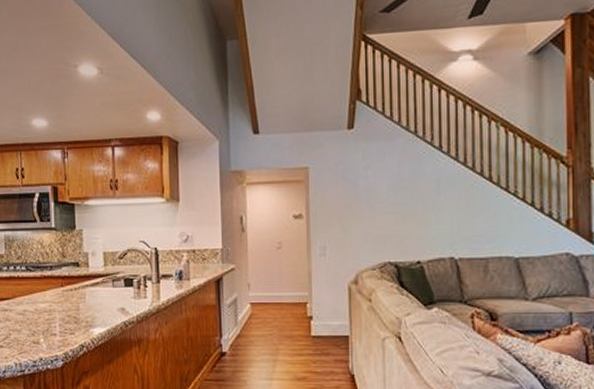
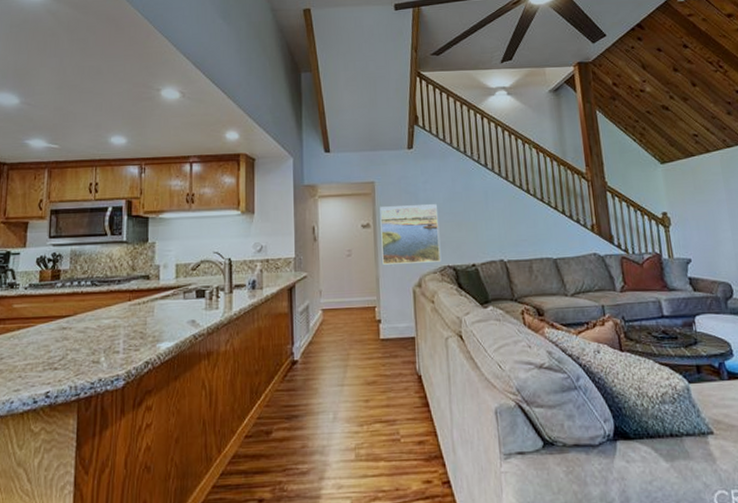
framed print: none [314,193,382,259] -> present [380,204,442,265]

